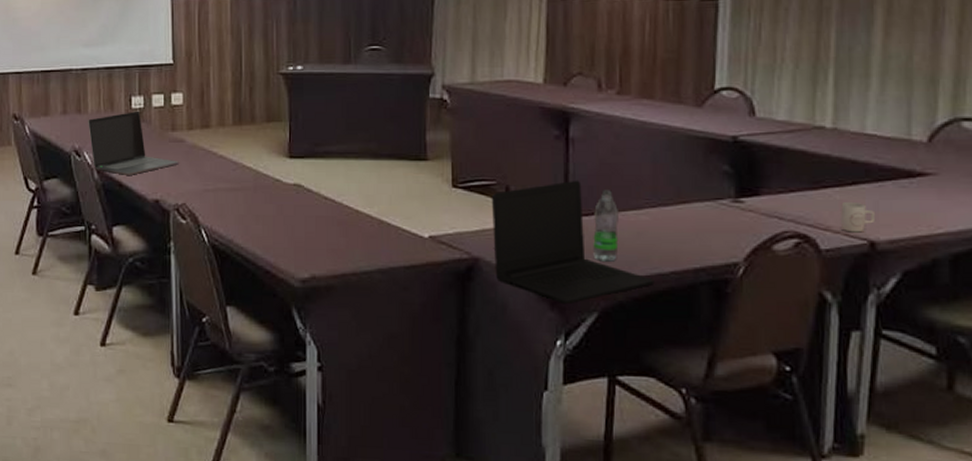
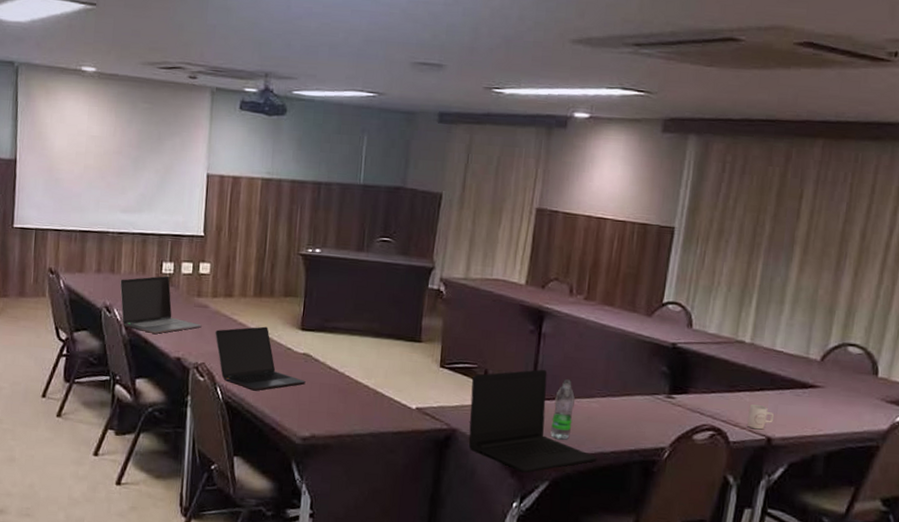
laptop: none [194,157,299,231] -> present [215,326,306,391]

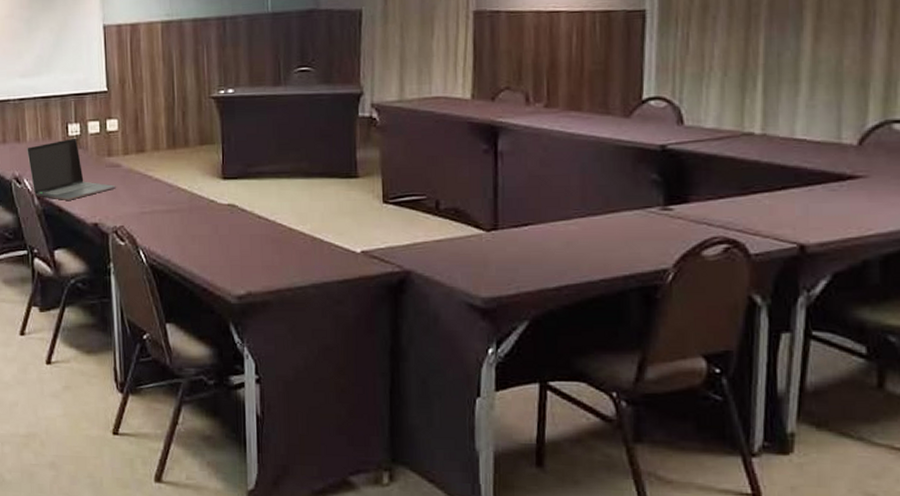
laptop: present [215,326,306,391] -> none [131,180,234,250]
laptop: present [468,369,598,474] -> none [421,192,585,314]
bottle: present [550,379,575,440] -> none [523,201,548,271]
mug: present [746,404,775,430] -> none [769,206,806,237]

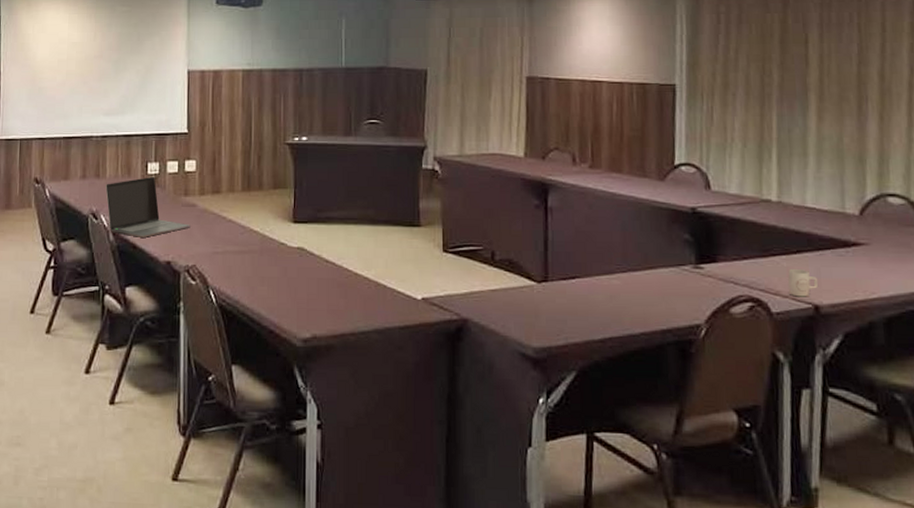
mug: none [769,206,806,237] -> present [787,268,819,297]

